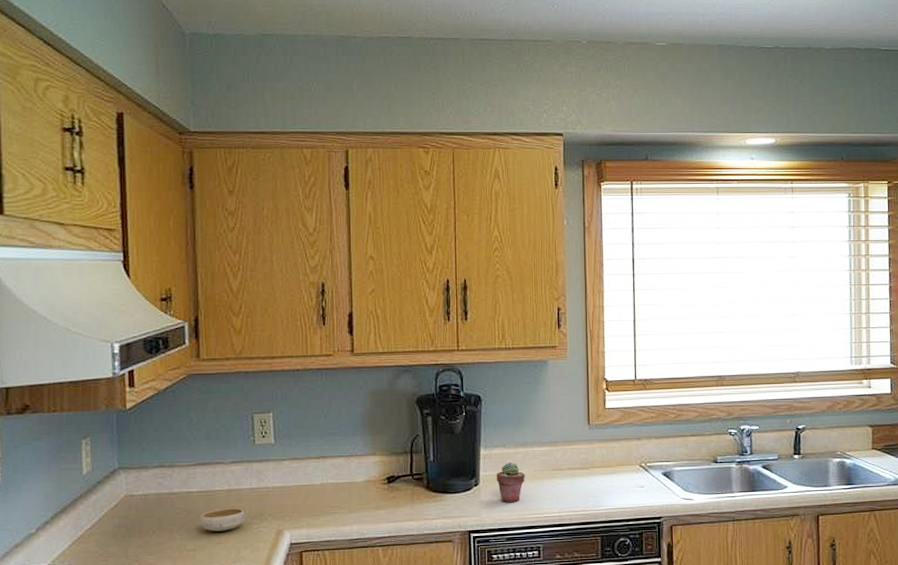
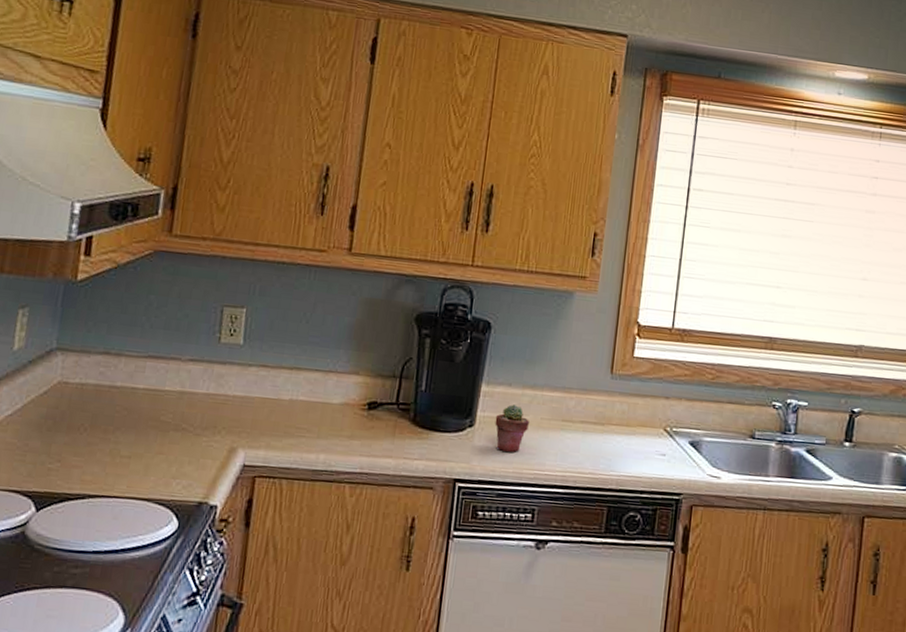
bowl: present [200,508,245,532] -> none [140,413,196,440]

